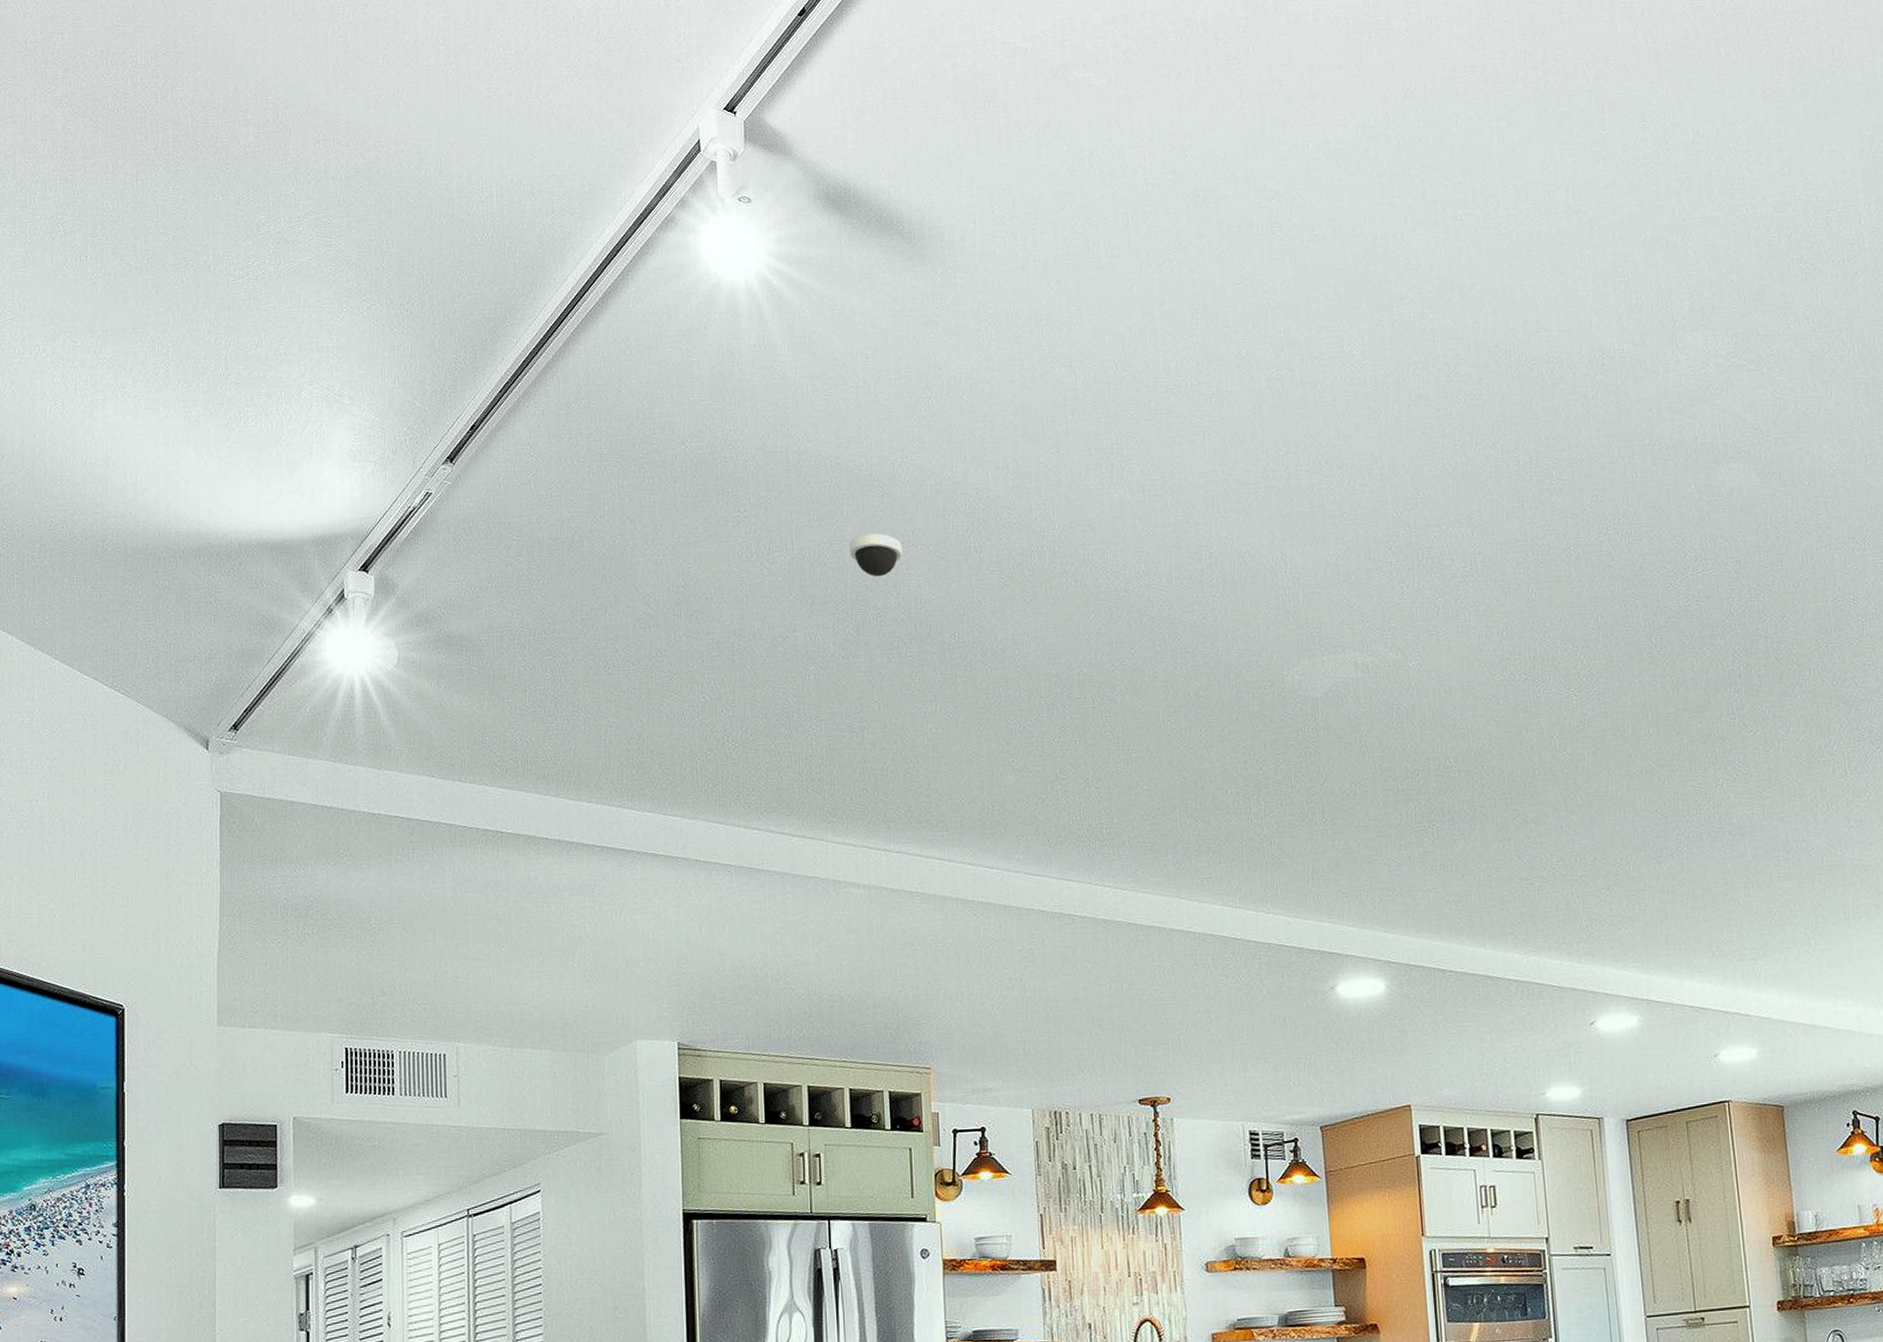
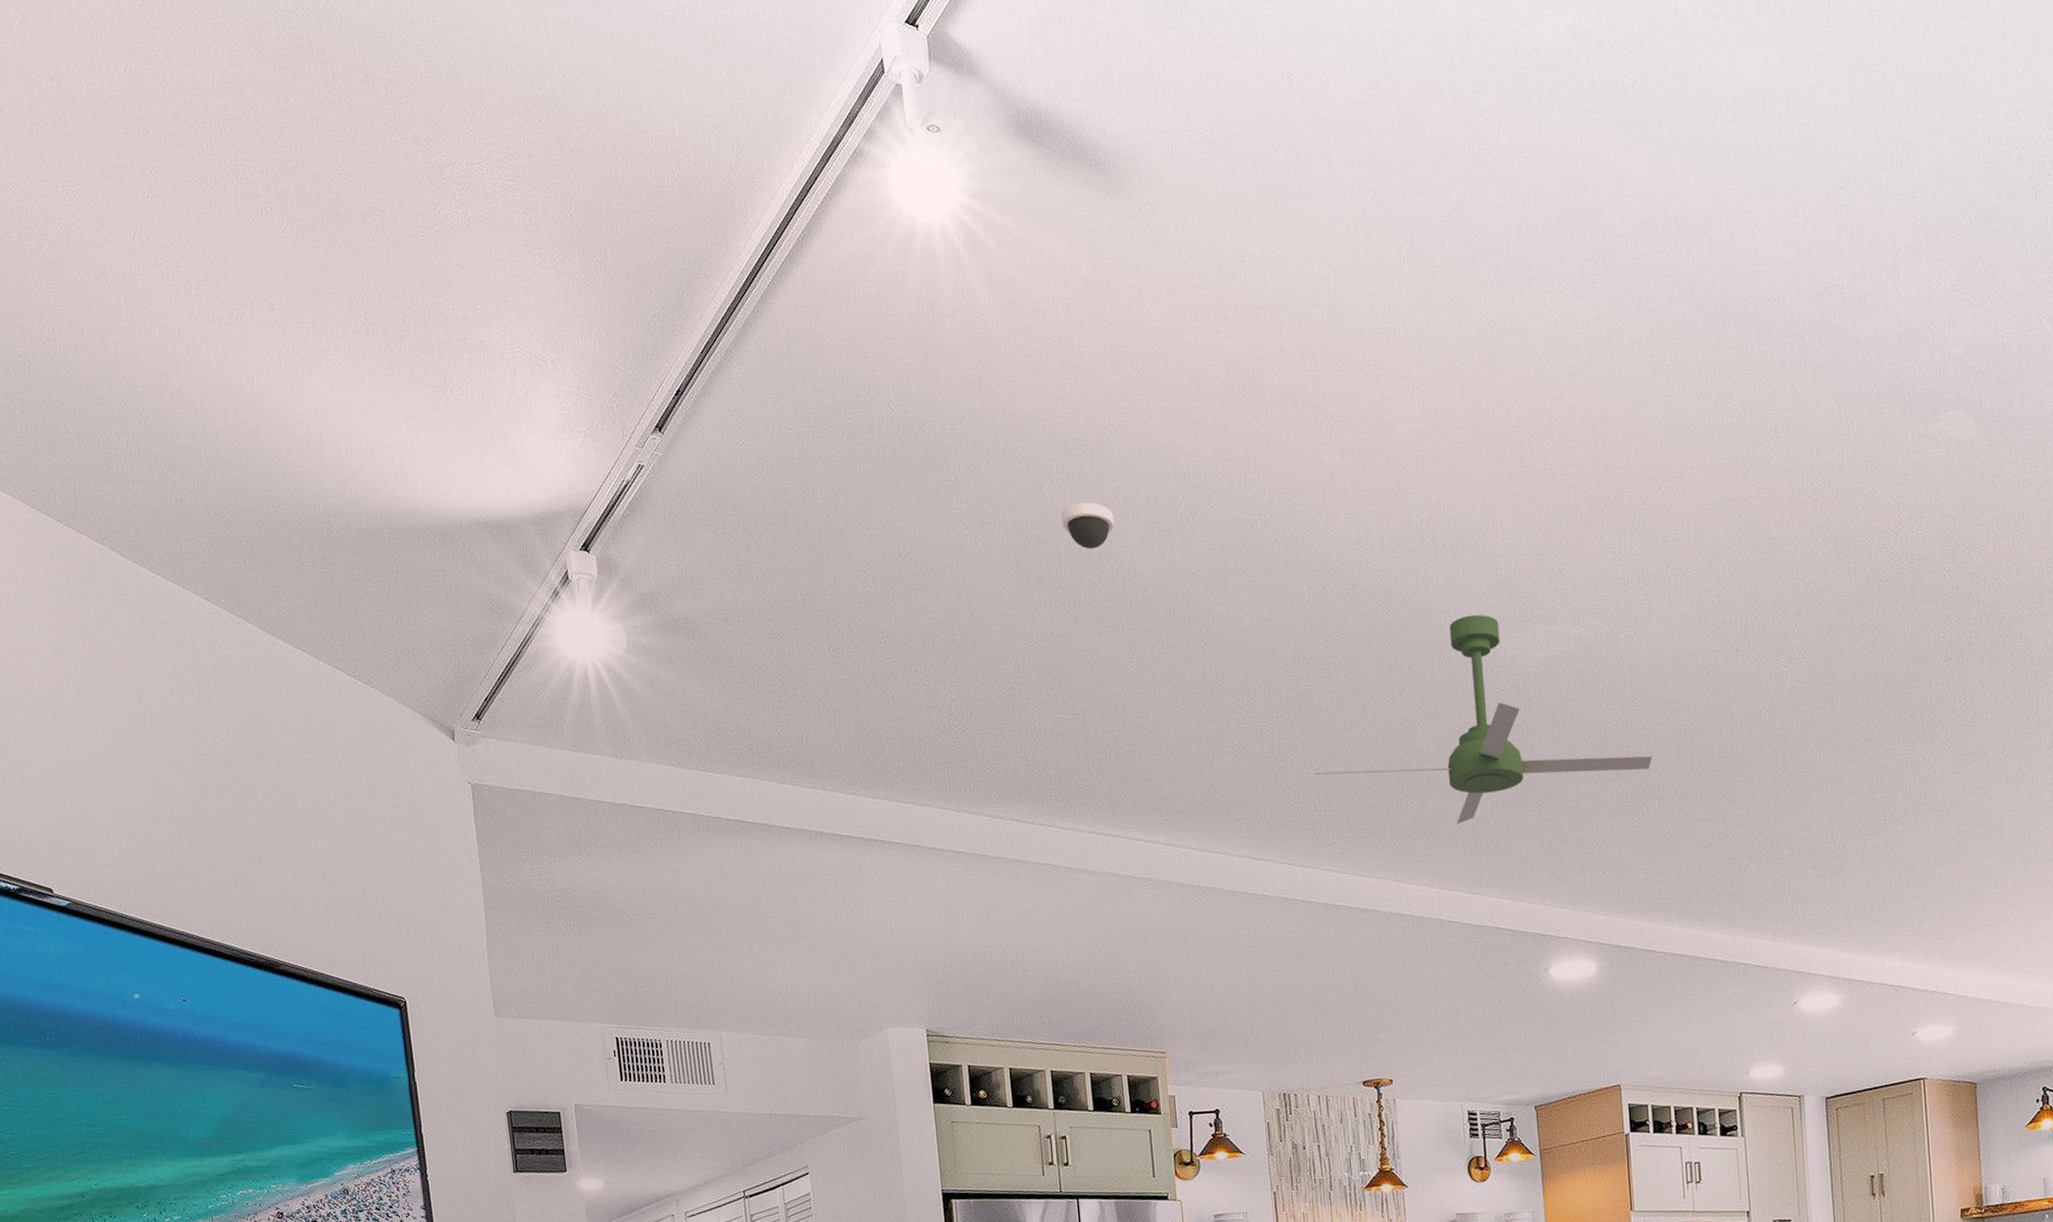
ceiling fan: none [1097,642,1442,842] -> present [1315,614,1653,824]

